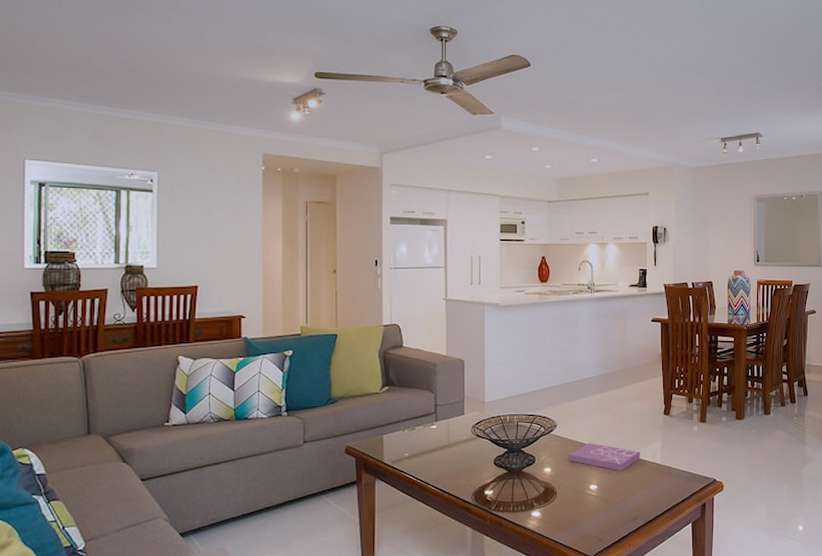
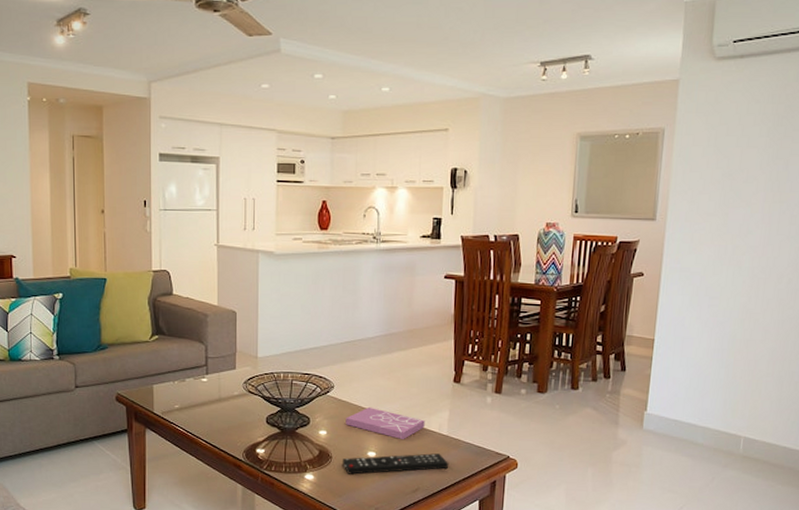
remote control: none [567,482,663,508] -> present [343,453,448,474]

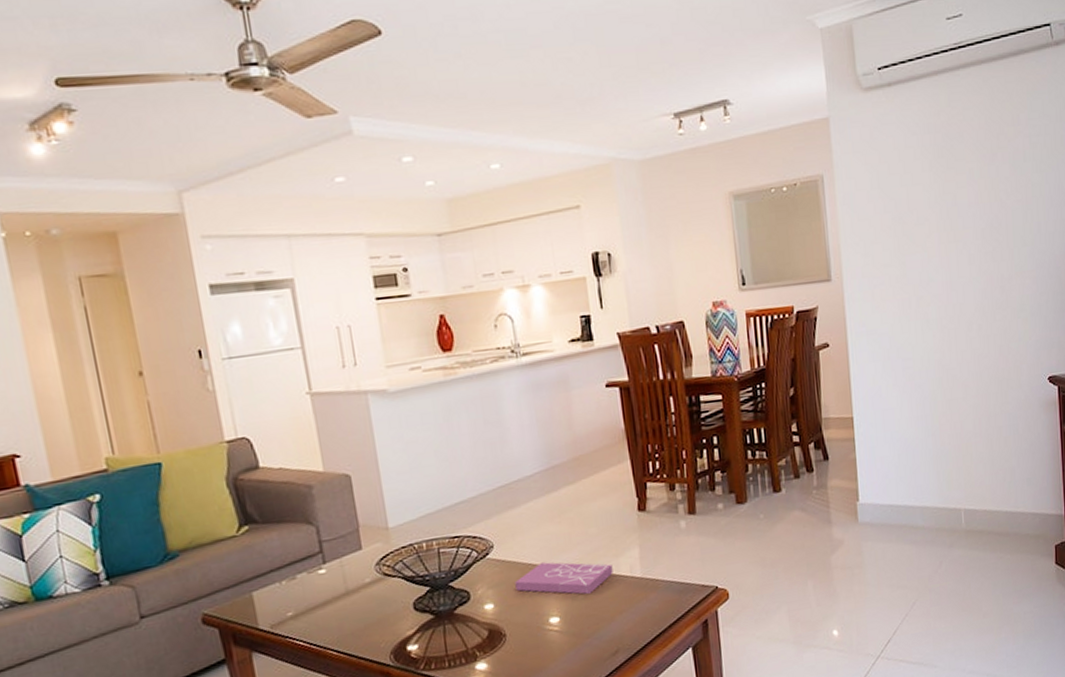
remote control: present [343,453,448,474] -> none [520,601,649,652]

